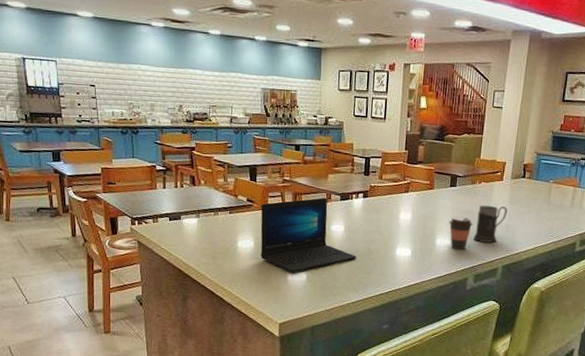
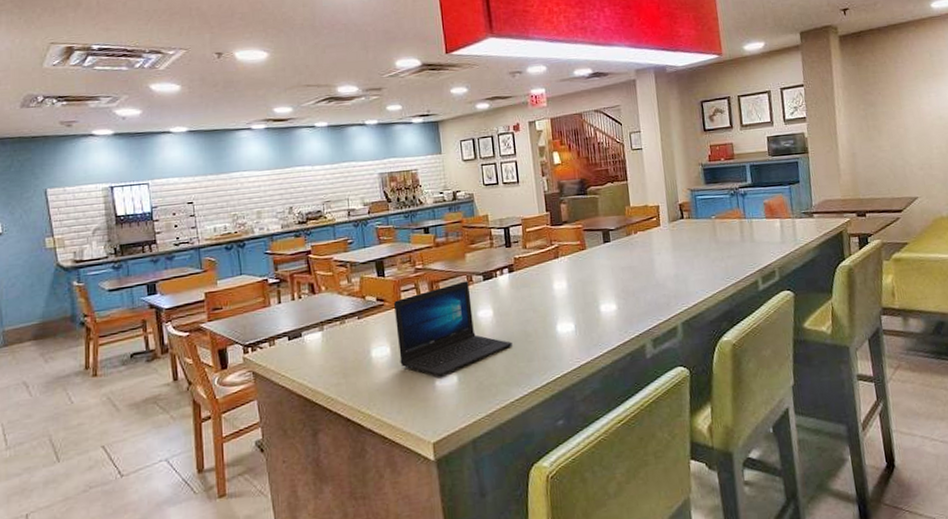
coffee cup: present [449,216,473,250] -> none [610,274,638,314]
mug: present [473,205,507,243] -> none [640,254,673,300]

